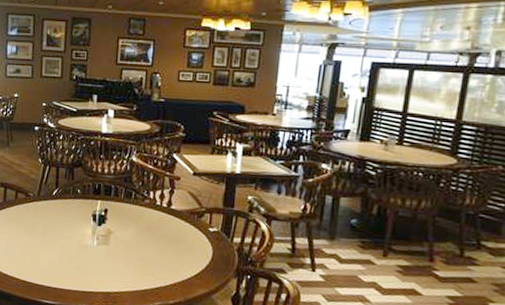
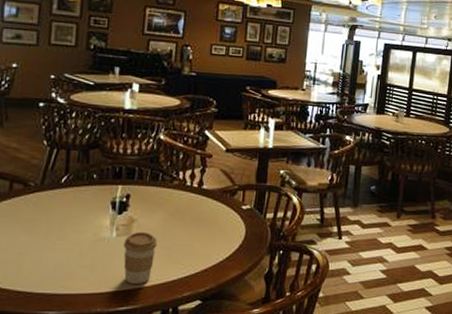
coffee cup: none [103,242,131,289] -> present [123,231,157,284]

